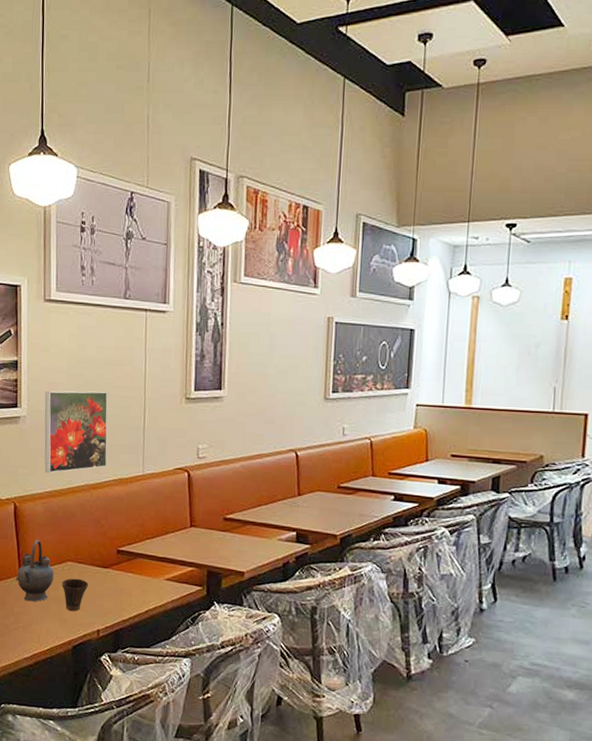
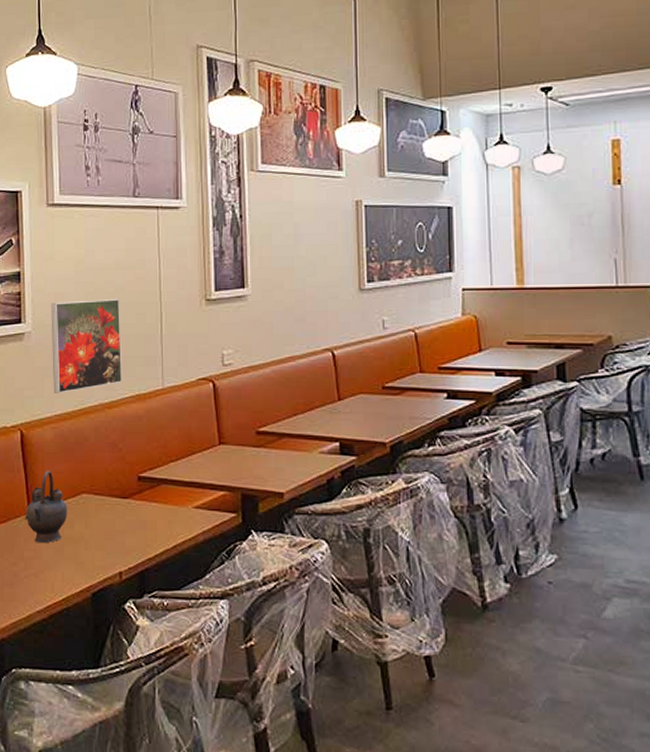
cup: present [62,578,89,612] -> none [77,512,108,552]

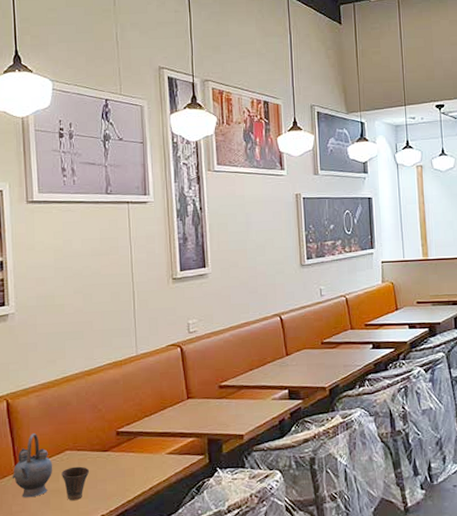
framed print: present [51,298,123,393] -> none [32,280,101,365]
cup: none [77,512,108,552] -> present [61,466,90,501]

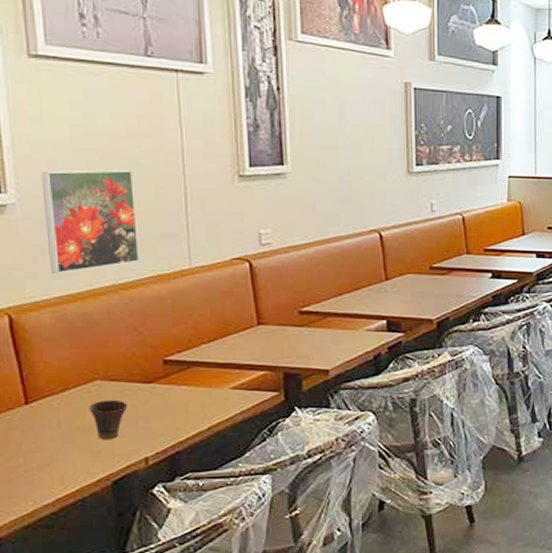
teapot: present [12,433,53,498] -> none [20,358,78,436]
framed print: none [32,280,101,365] -> present [41,169,141,273]

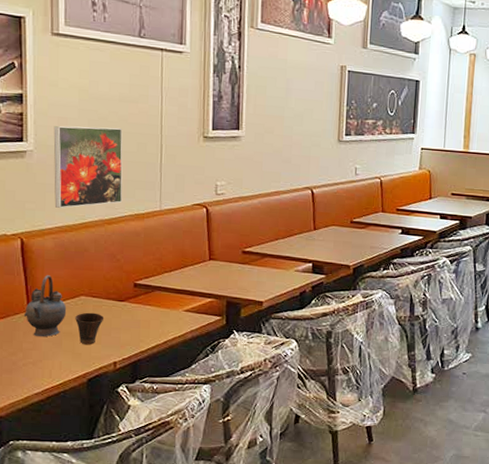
teapot: none [20,358,78,436] -> present [23,275,67,337]

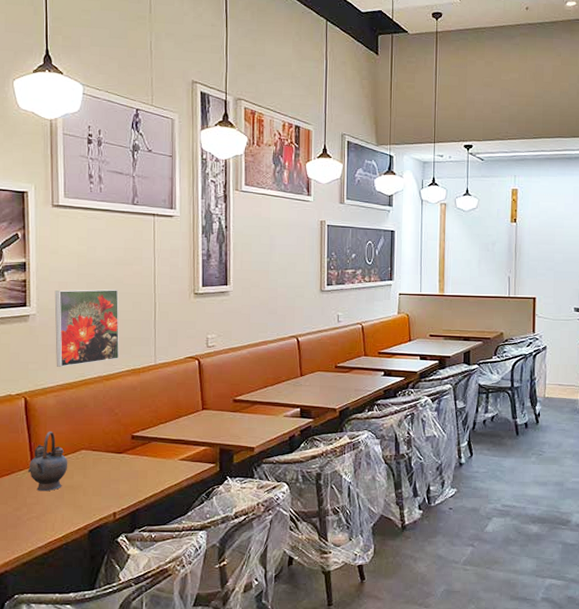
cup: present [75,312,104,345] -> none [76,465,104,498]

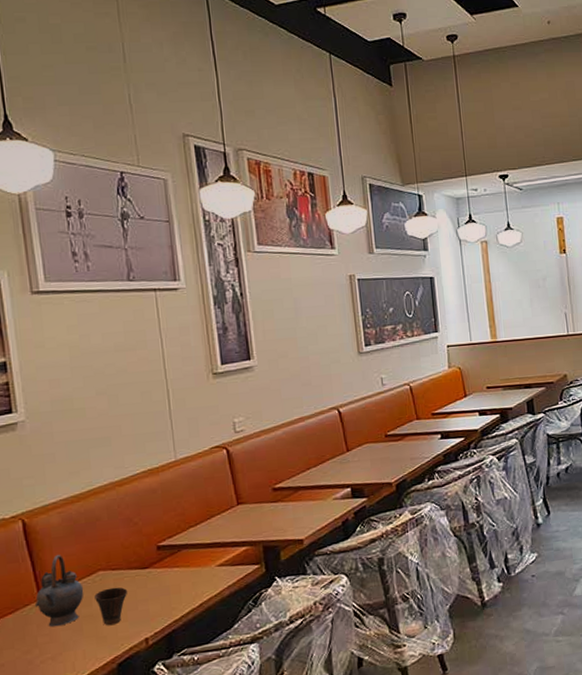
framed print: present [54,289,120,367] -> none [45,379,133,479]
cup: none [76,465,104,498] -> present [94,587,128,626]

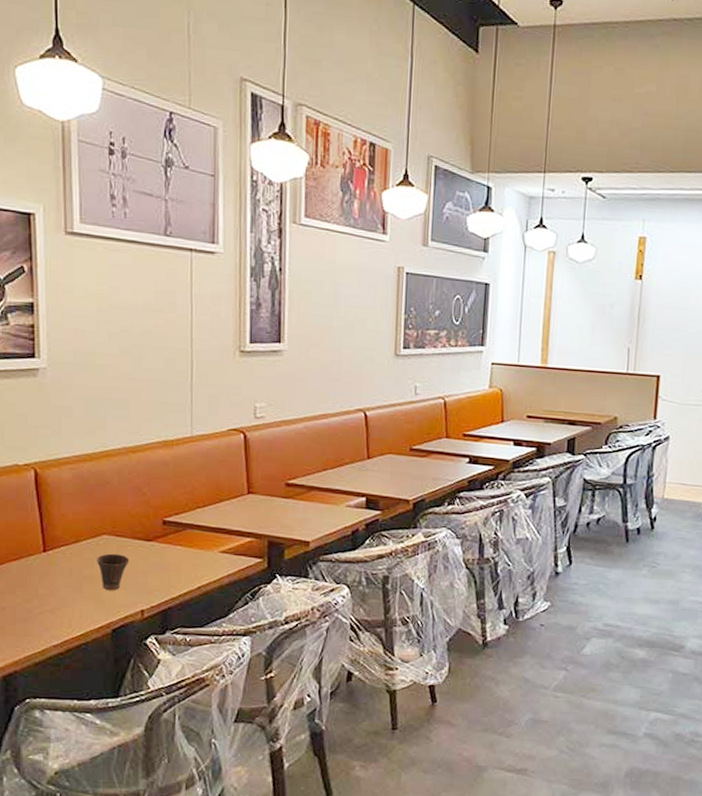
teapot: present [34,555,84,627] -> none [39,511,87,582]

